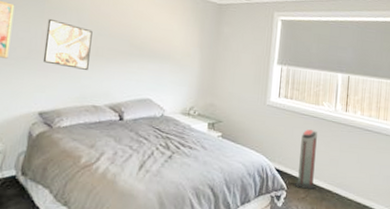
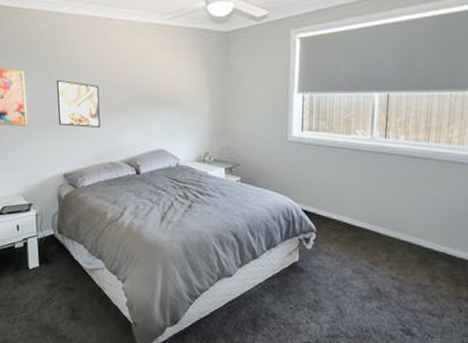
air purifier: present [294,129,317,191] -> none [324,164,351,230]

